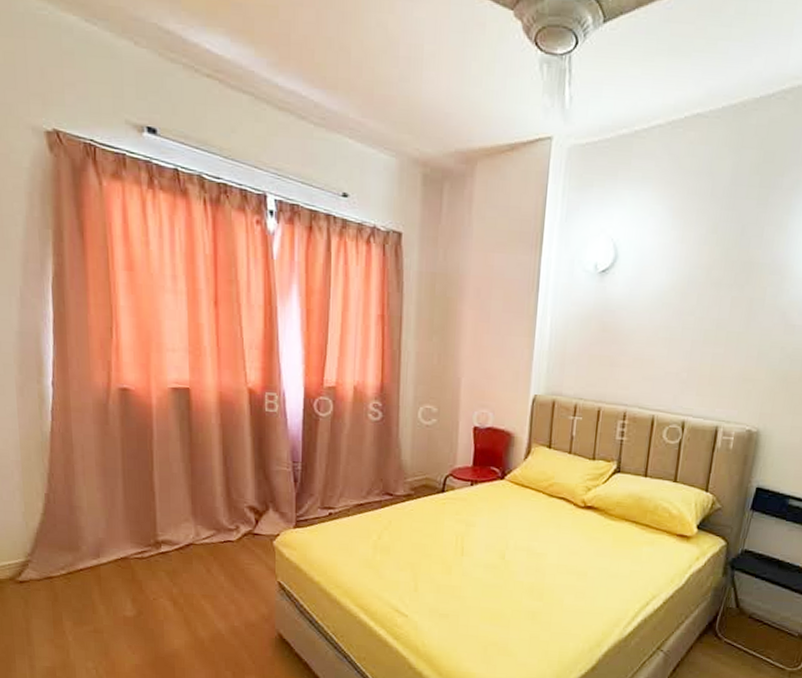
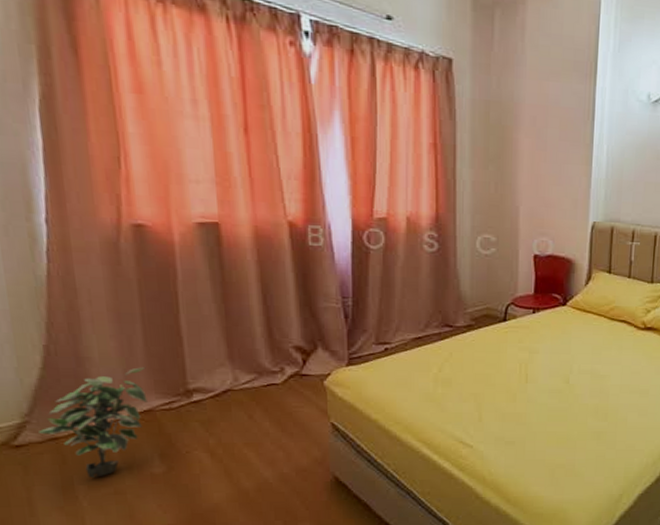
potted plant: none [38,518,124,616] -> present [39,367,148,478]

